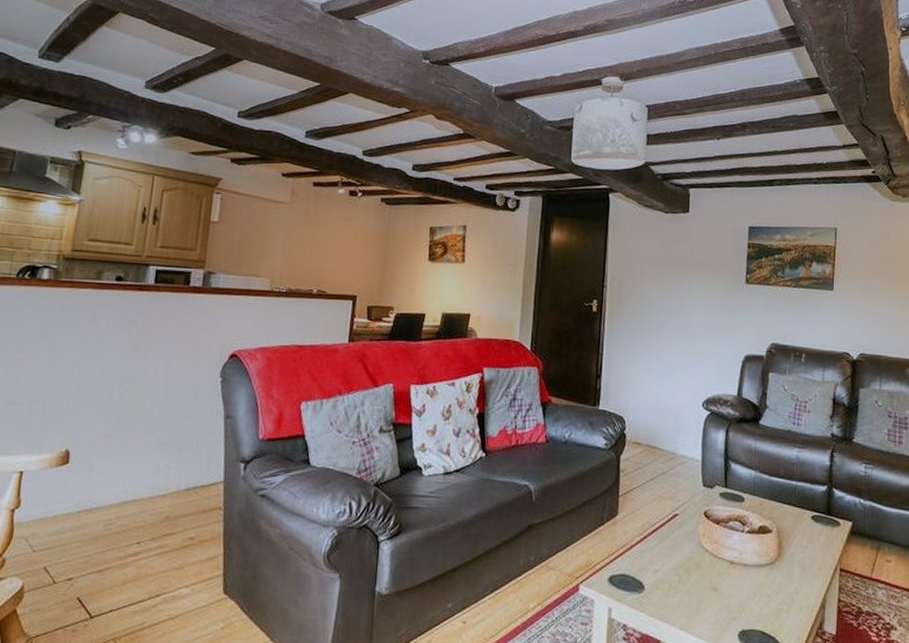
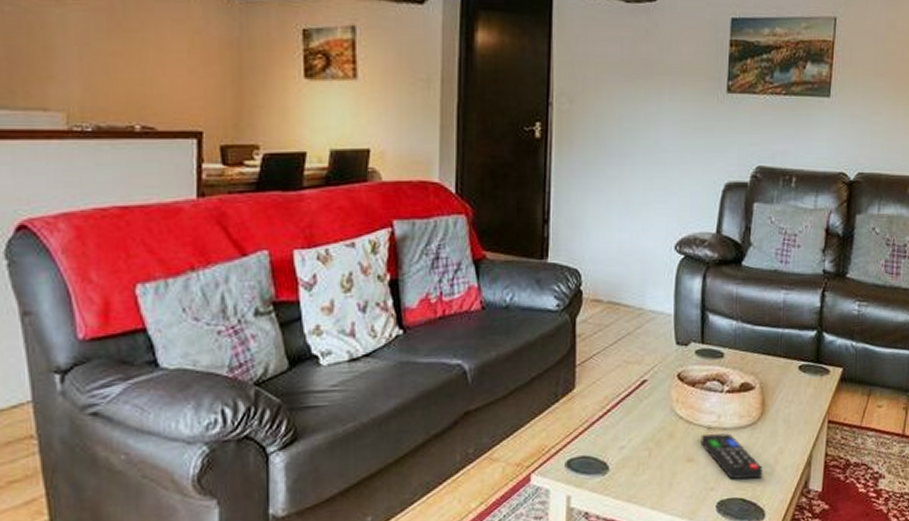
remote control: none [724,567,781,614] -> present [700,433,763,480]

